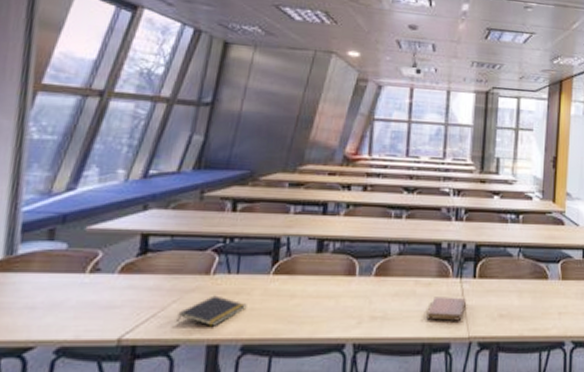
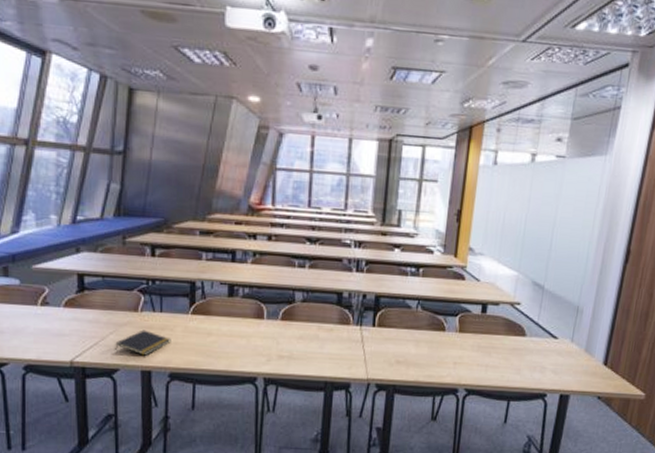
notebook: present [426,297,466,321] -> none [329,341,365,364]

